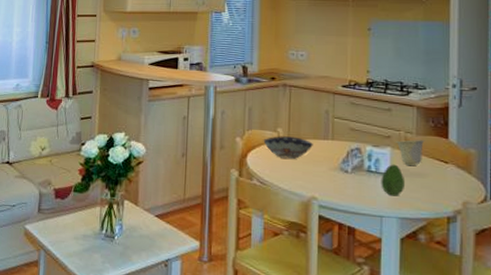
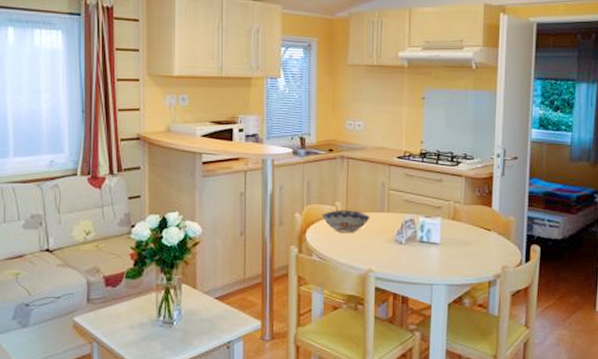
fruit: present [381,164,406,196] -> none [432,234,454,265]
cup: present [395,139,425,166] -> none [445,209,472,235]

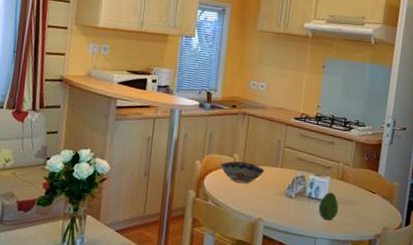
fruit: none [432,234,454,265] -> present [318,192,339,221]

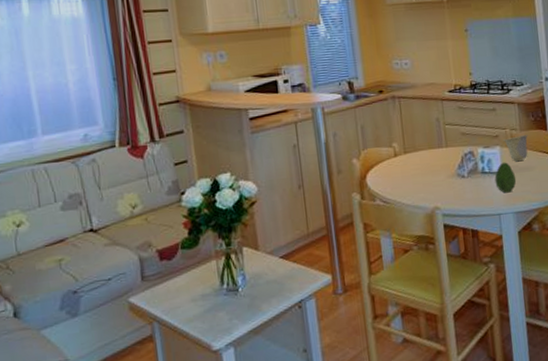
decorative bowl: present [220,161,264,183] -> none [380,149,429,173]
cup: none [334,171,359,195] -> present [502,135,528,162]

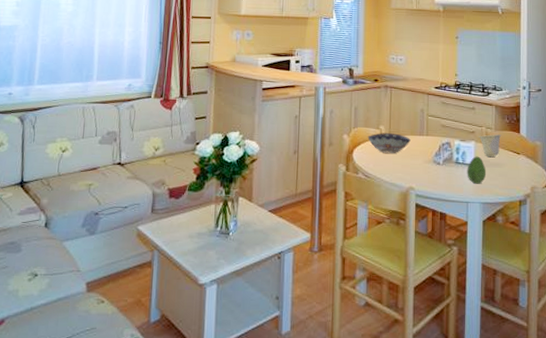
decorative bowl: none [380,149,429,173] -> present [367,133,411,153]

